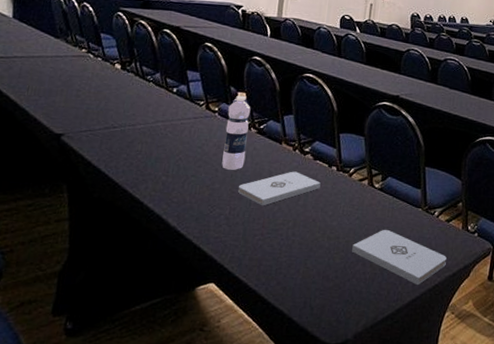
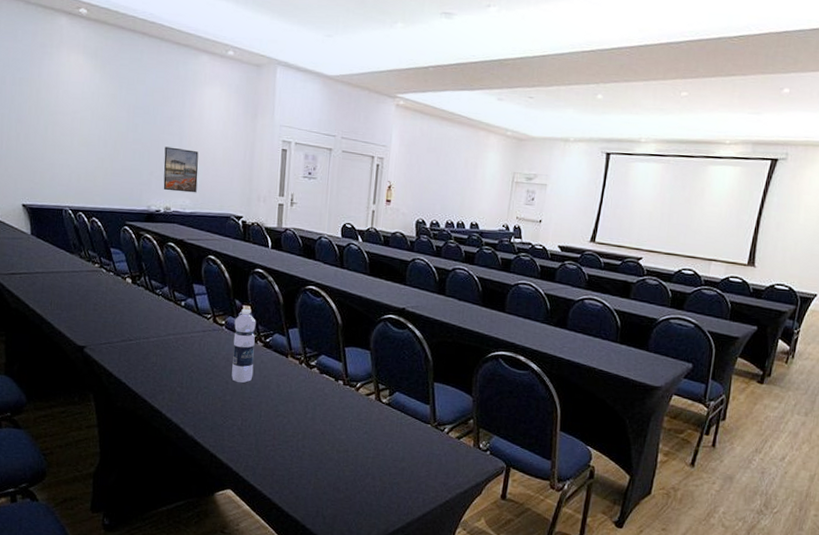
notepad: present [238,171,321,206] -> none [249,384,328,418]
notepad: present [352,229,447,286] -> none [361,444,457,501]

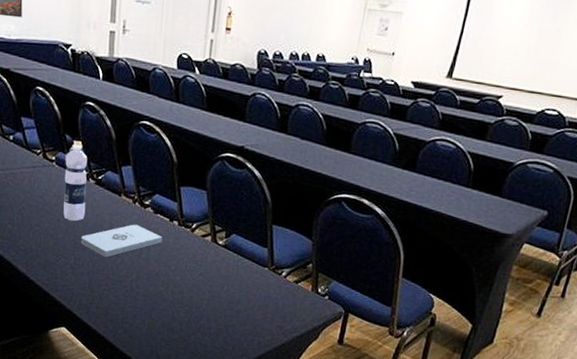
notepad: none [249,384,328,418] -> present [81,224,162,258]

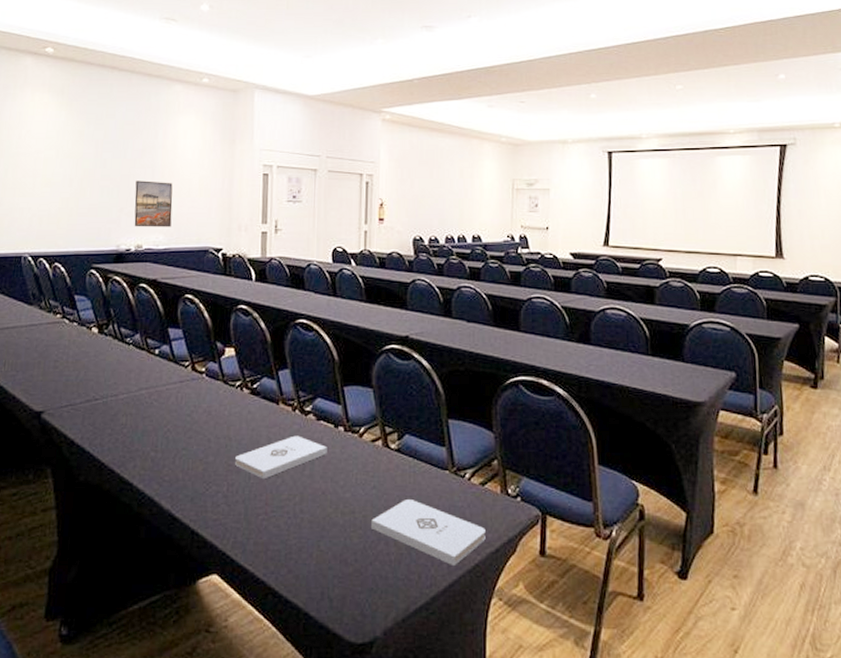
water bottle: present [63,144,88,221] -> none [214,351,241,439]
notepad: none [196,286,294,344] -> present [371,498,486,567]

